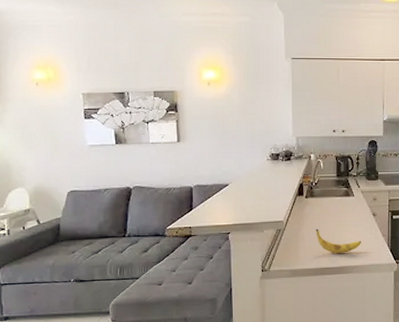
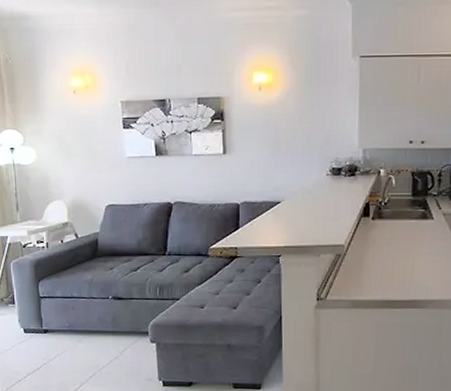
banana: present [316,229,362,254] -> none [383,255,441,285]

